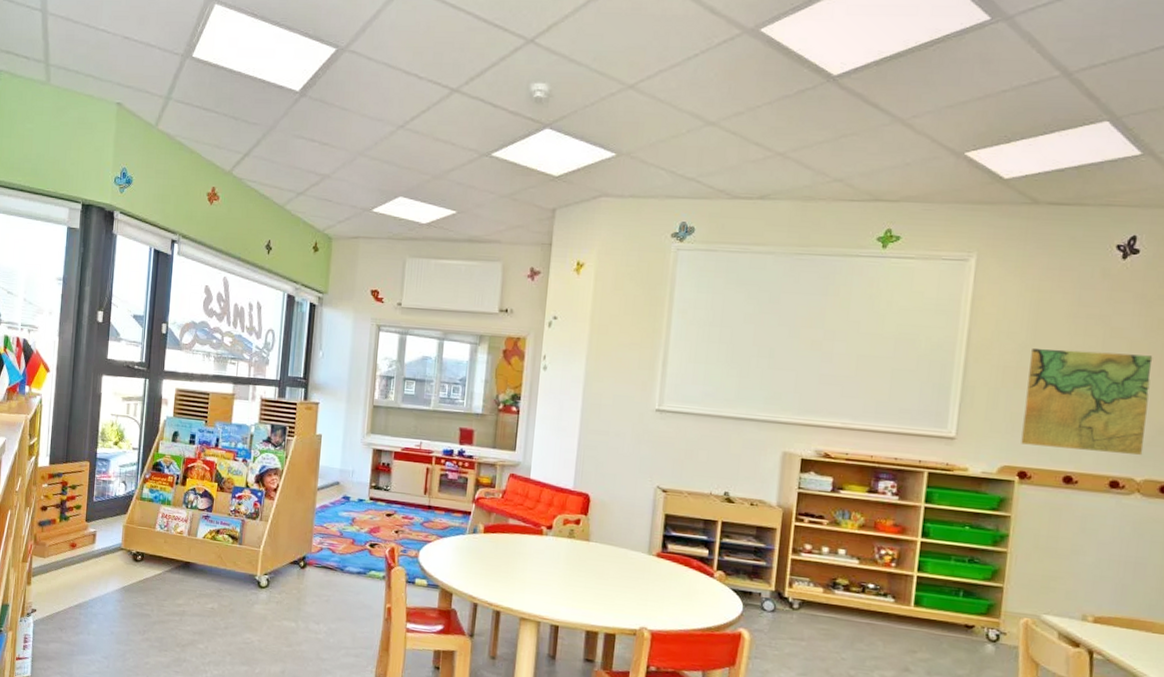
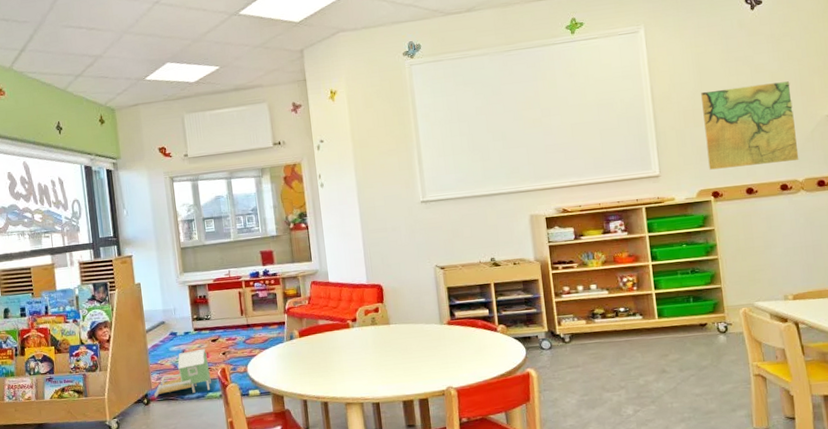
toy house: none [312,520,378,568] -> present [153,348,211,398]

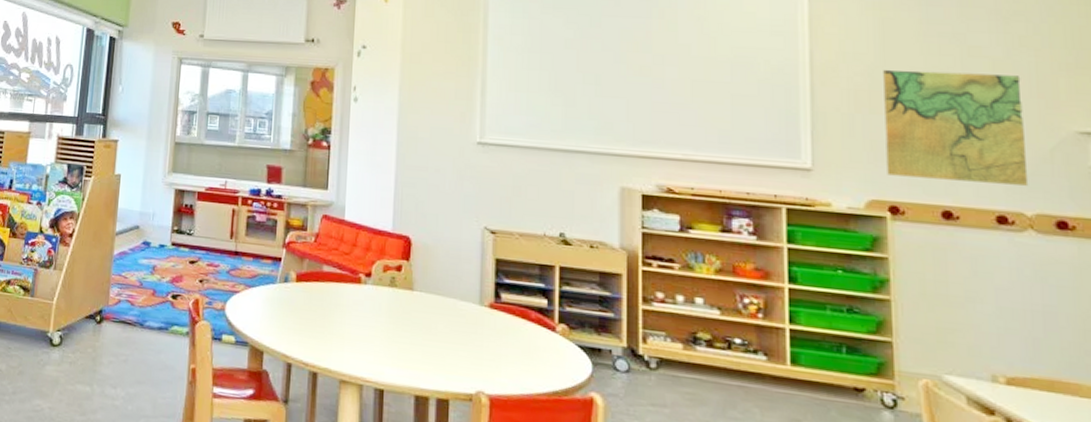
toy house: present [153,348,211,398] -> none [109,268,181,323]

